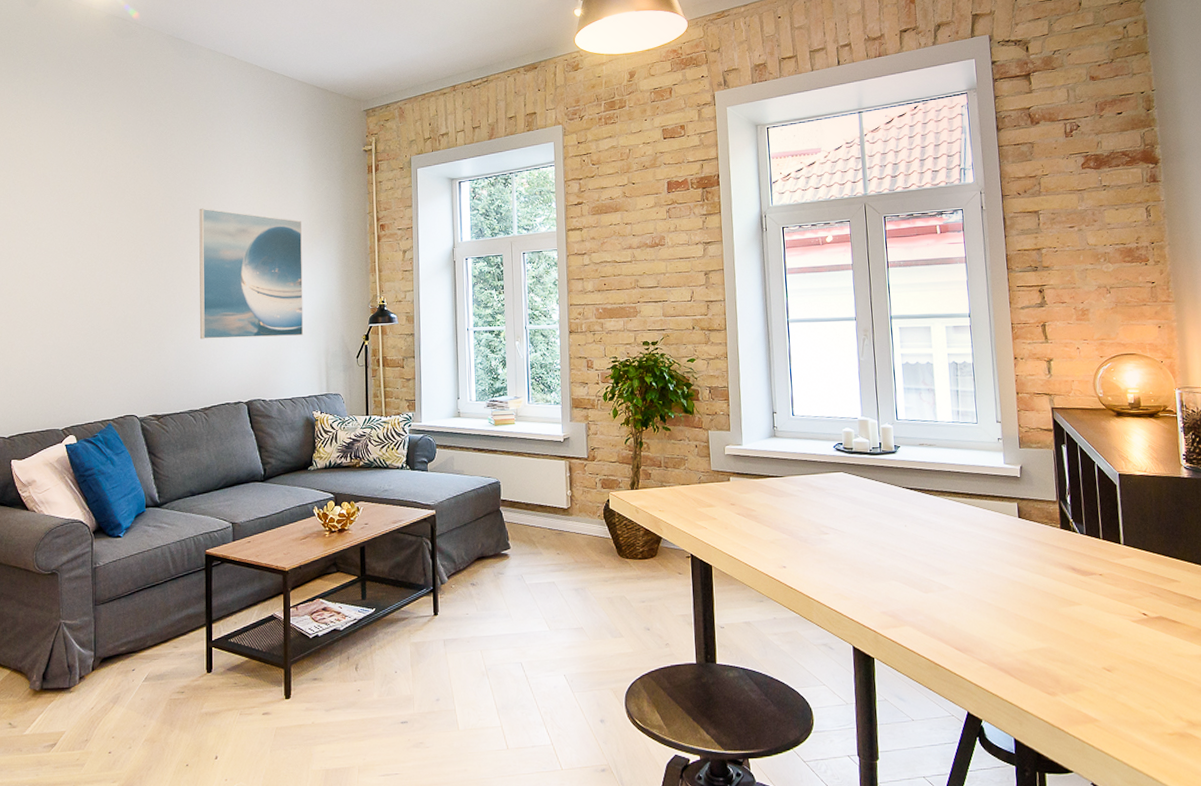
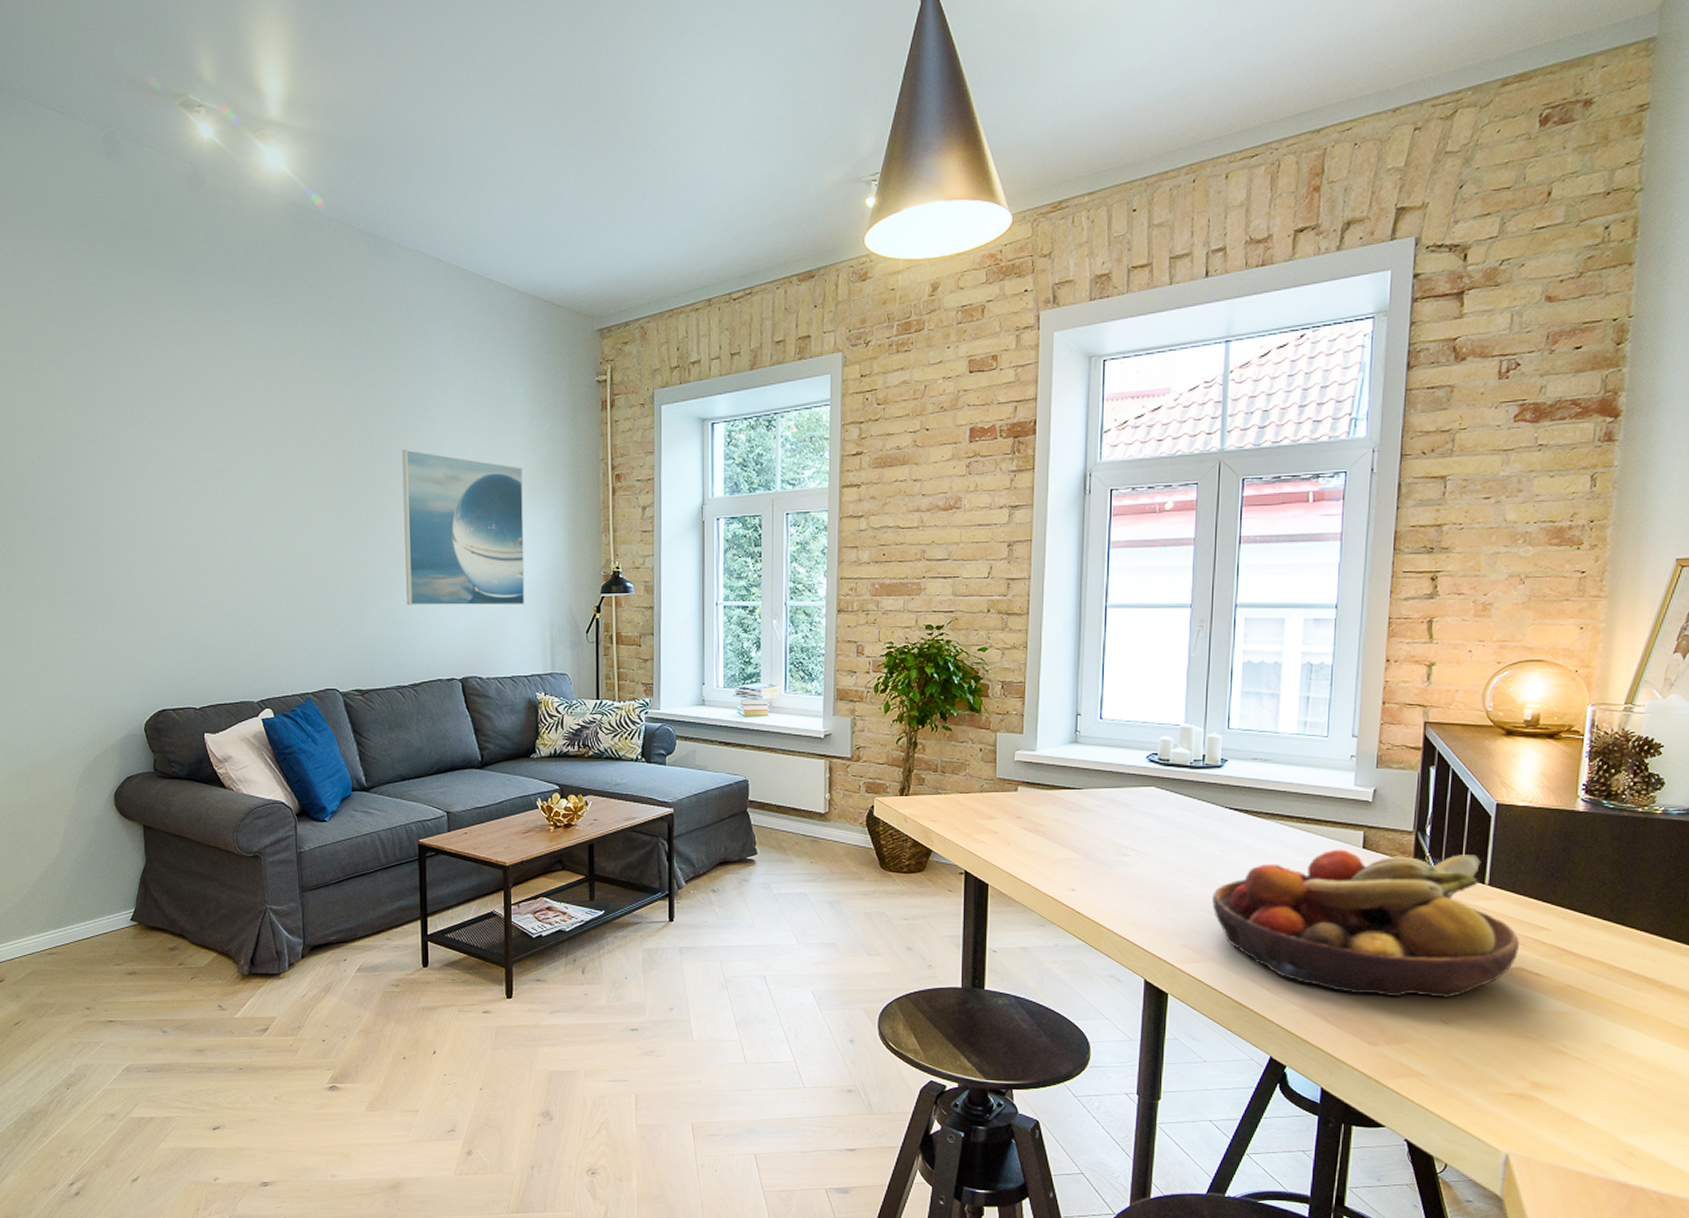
fruit bowl: none [901,519,1157,650] -> present [1212,849,1519,998]

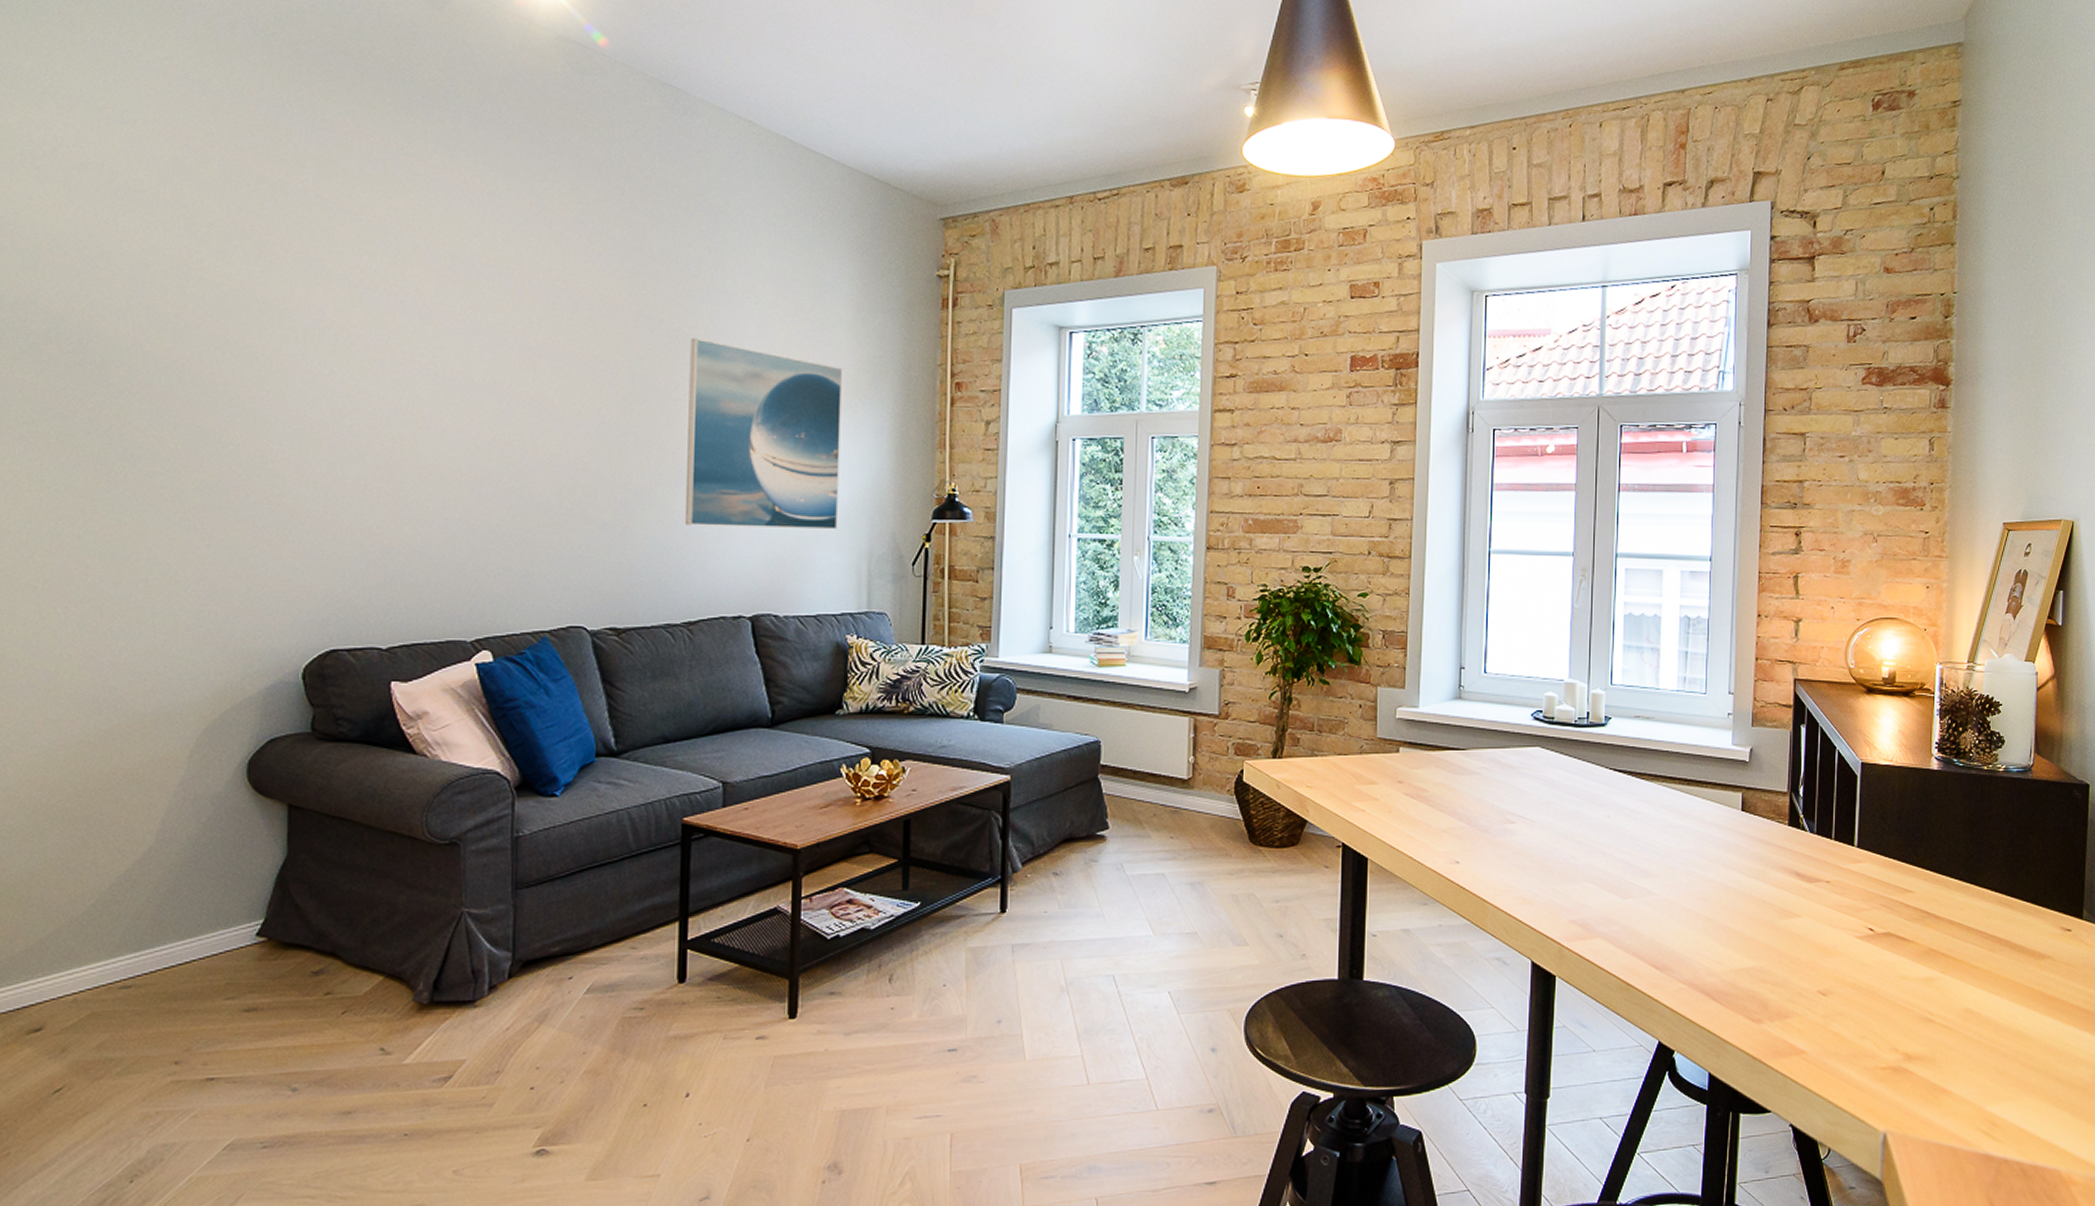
fruit bowl: present [1212,849,1519,998] -> none [1599,812,1887,970]

